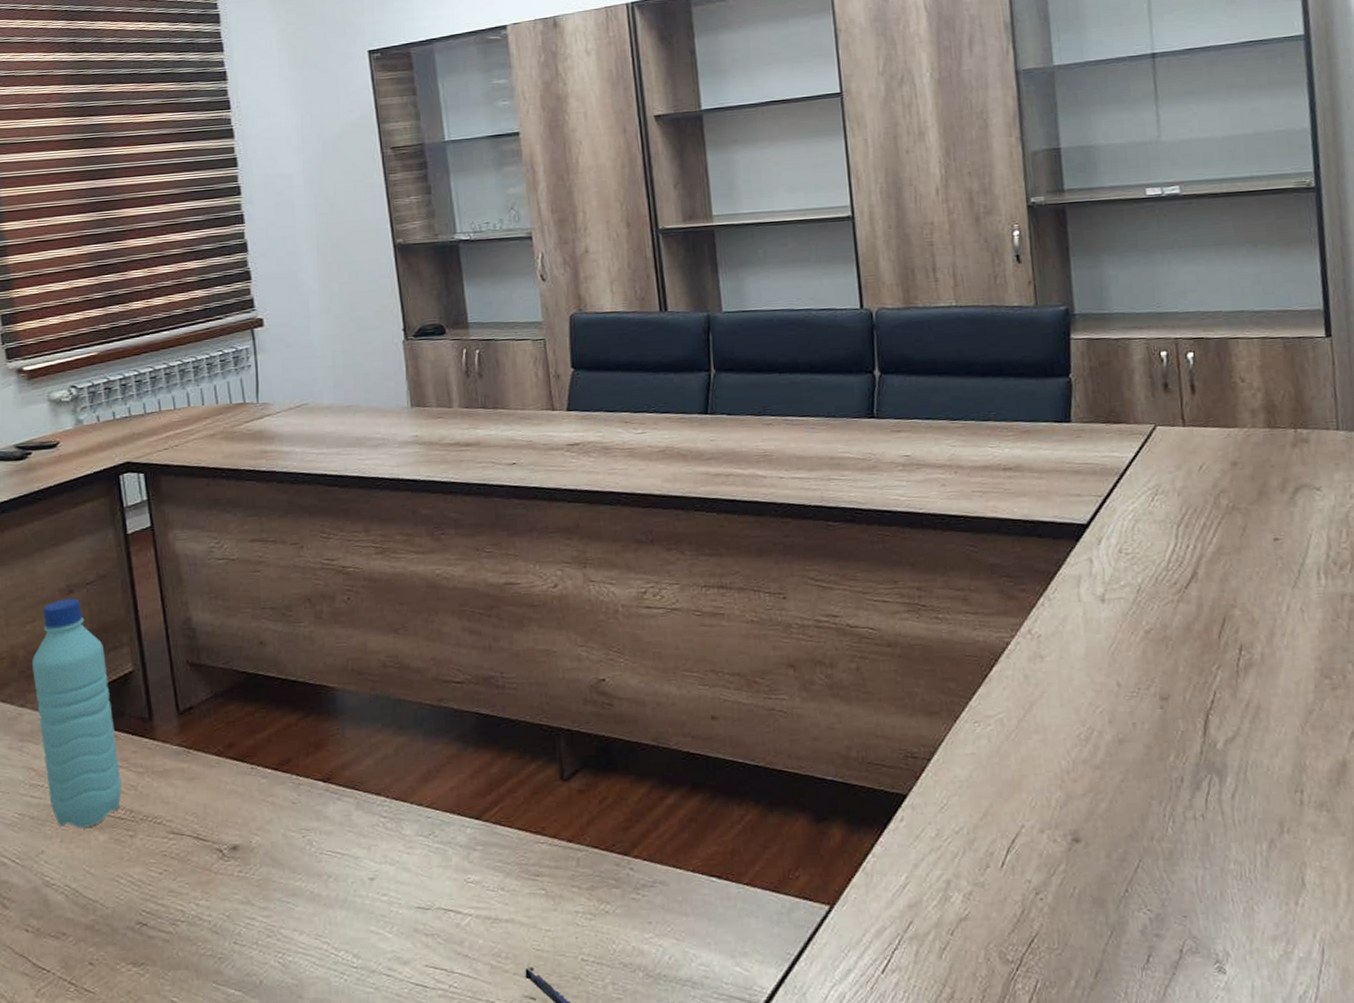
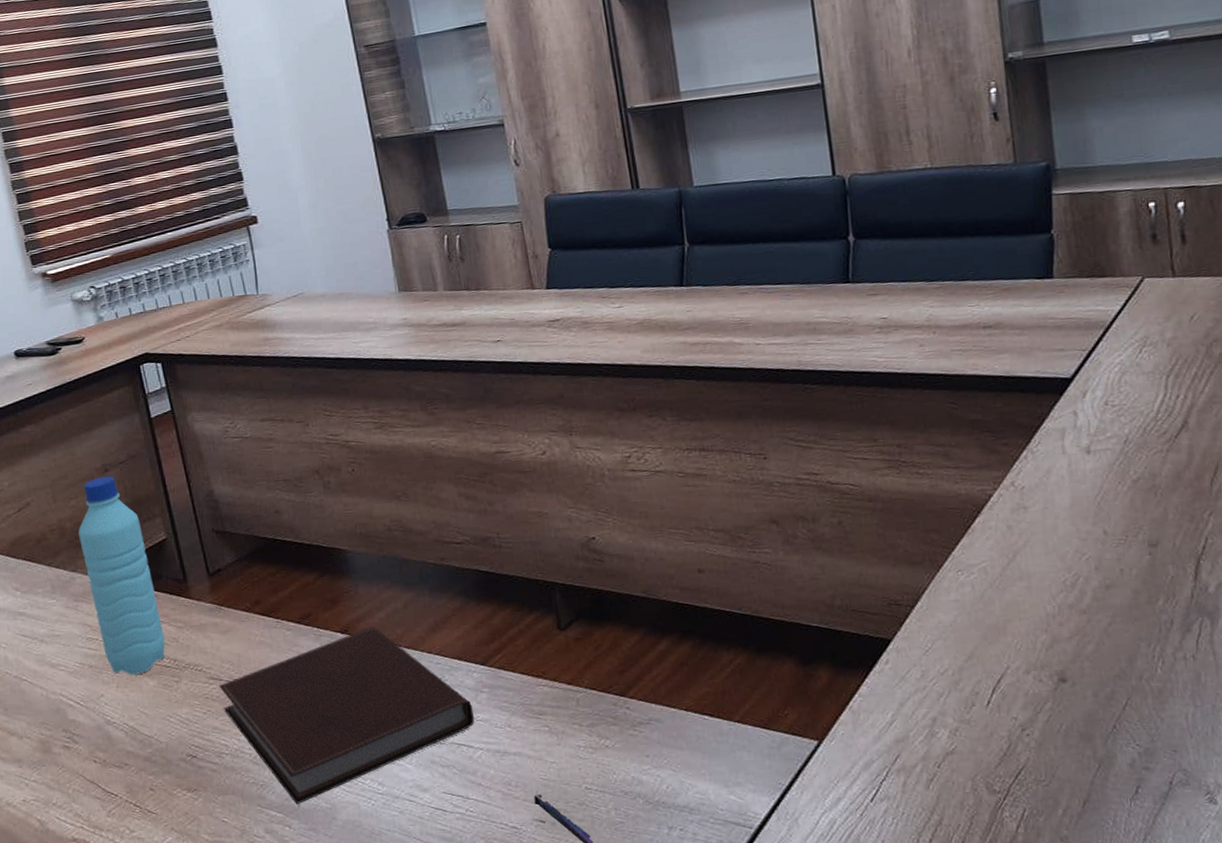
notebook: none [179,775,465,980] -> present [218,627,475,804]

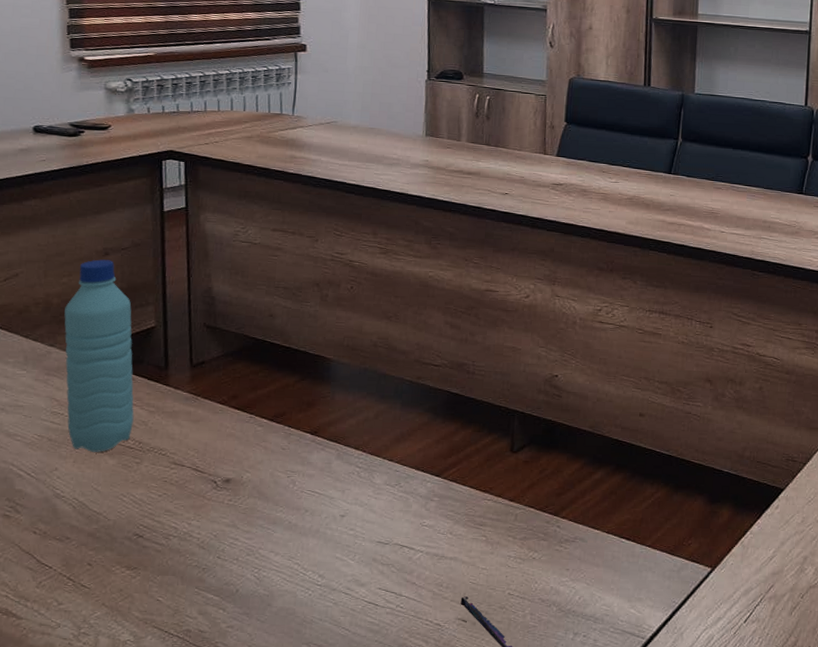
notebook: present [218,627,475,804] -> none [179,431,421,589]

